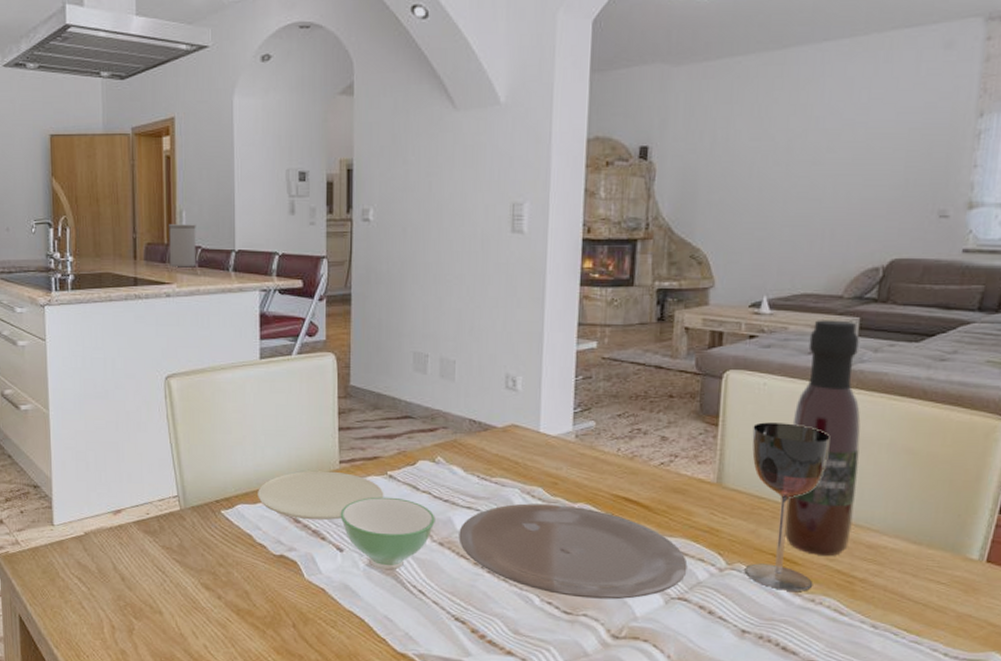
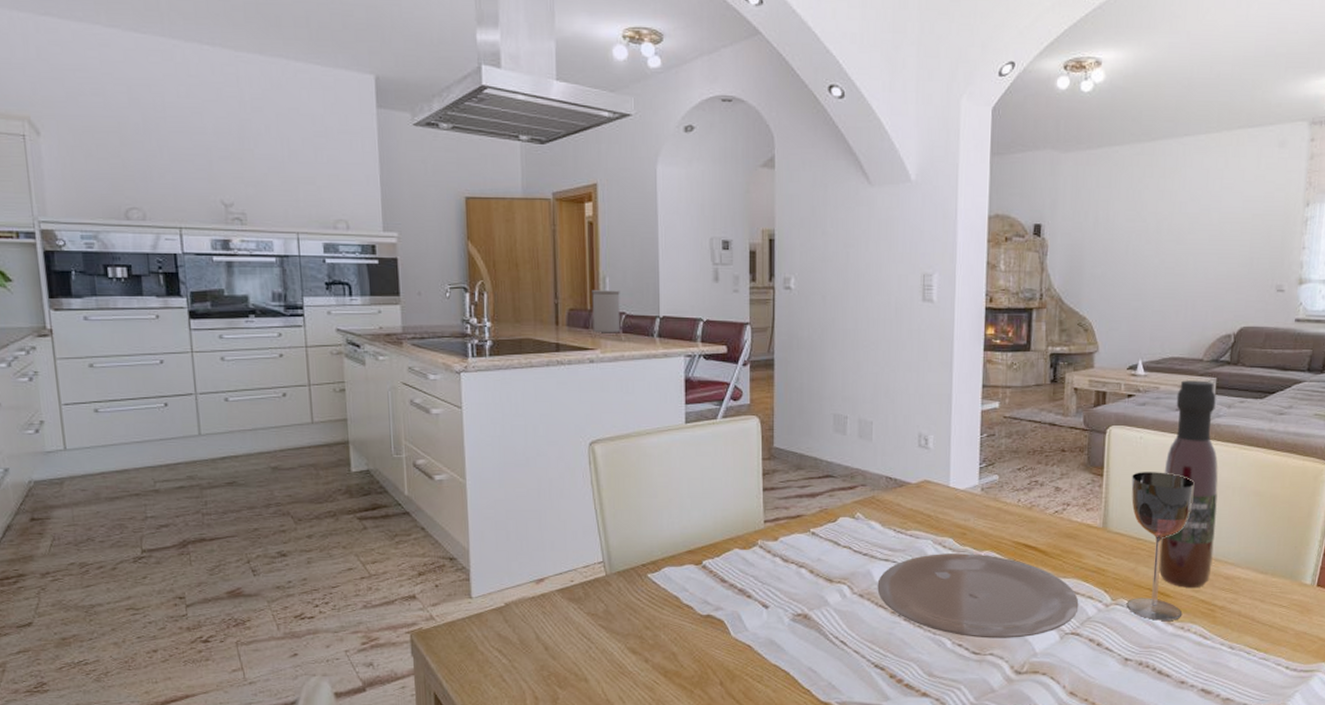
plate: present [258,470,384,521] -> none [684,531,807,579]
bowl: present [340,496,435,570] -> none [765,553,856,624]

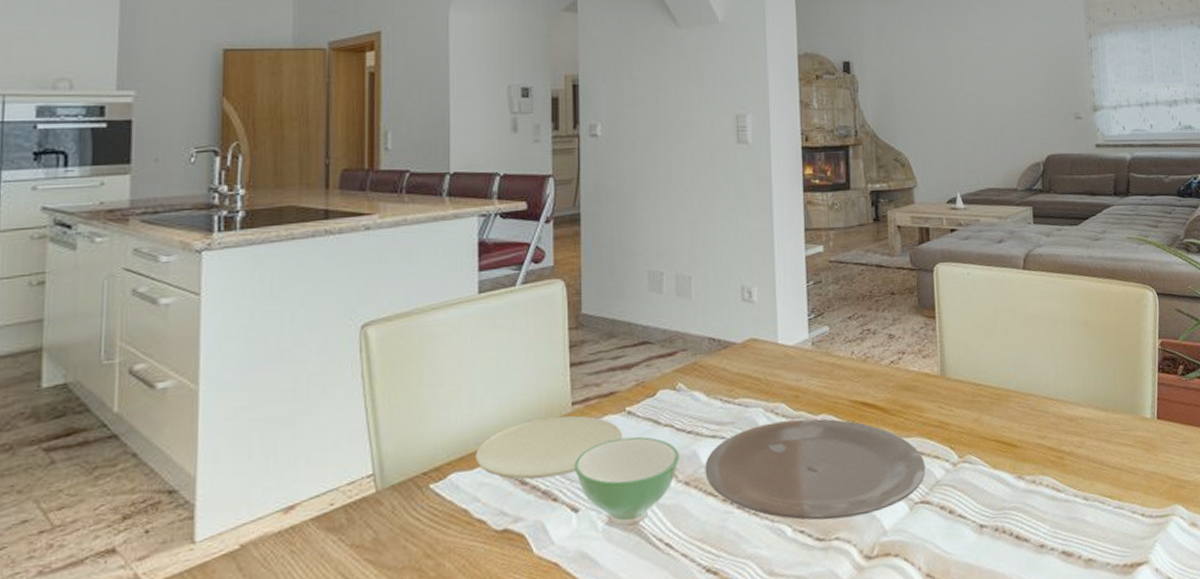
canister: present [592,290,621,333] -> none [370,146,404,196]
plate: none [684,531,807,579] -> present [476,415,623,480]
bowl: none [765,553,856,624] -> present [574,436,679,527]
wineglass: present [1126,472,1195,621] -> none [964,309,1032,476]
wine bottle: present [1158,380,1219,588] -> none [994,210,1054,435]

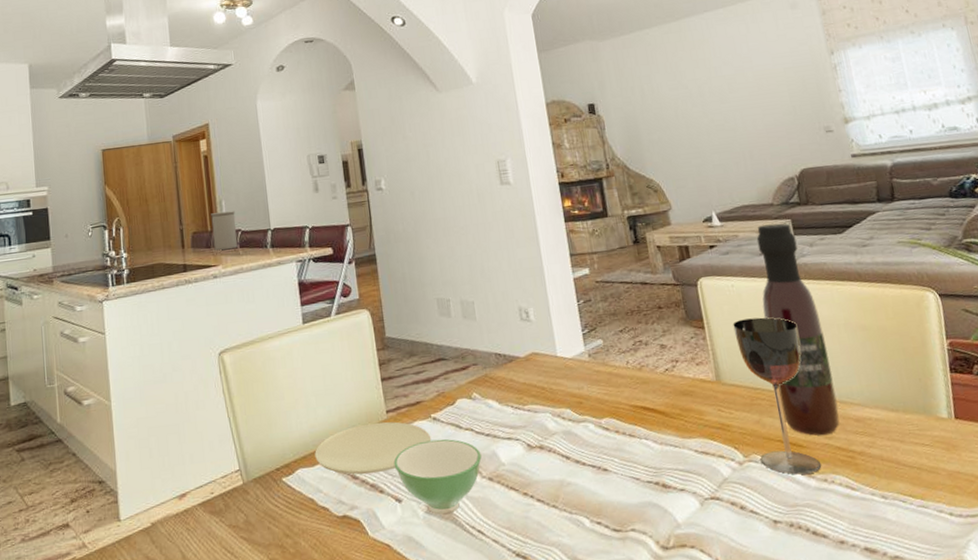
canister: none [370,146,404,196] -> present [211,211,238,251]
plate: present [705,418,926,521] -> none [504,422,712,513]
wineglass: none [964,309,1032,476] -> present [733,317,822,475]
wine bottle: none [994,210,1054,435] -> present [756,223,840,436]

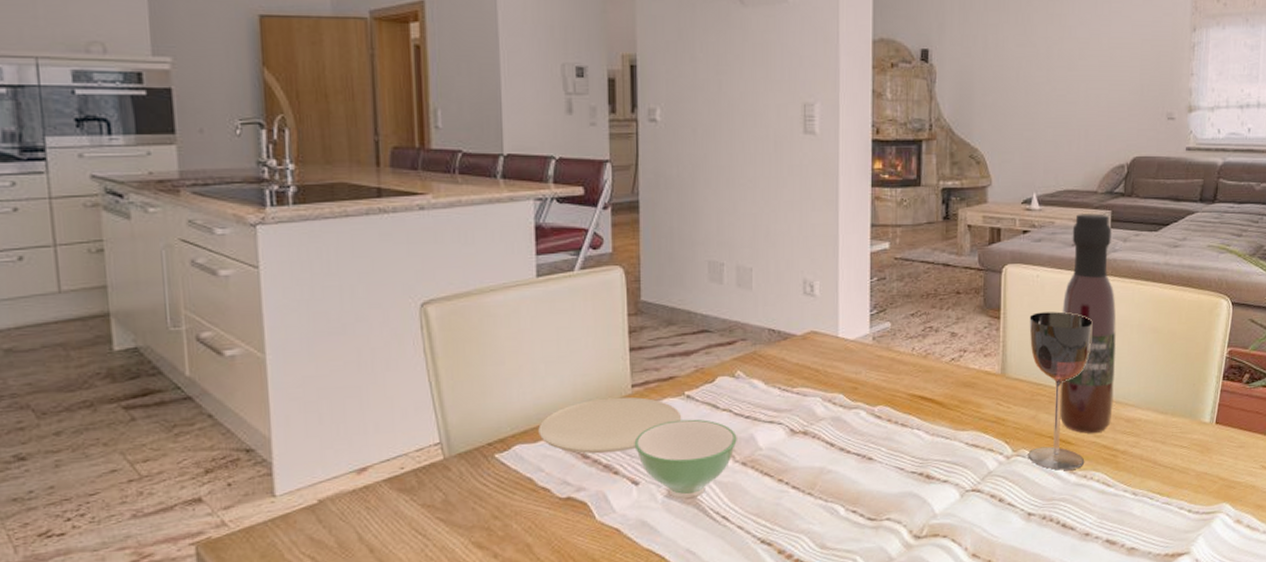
canister: present [211,211,238,251] -> none [420,125,457,175]

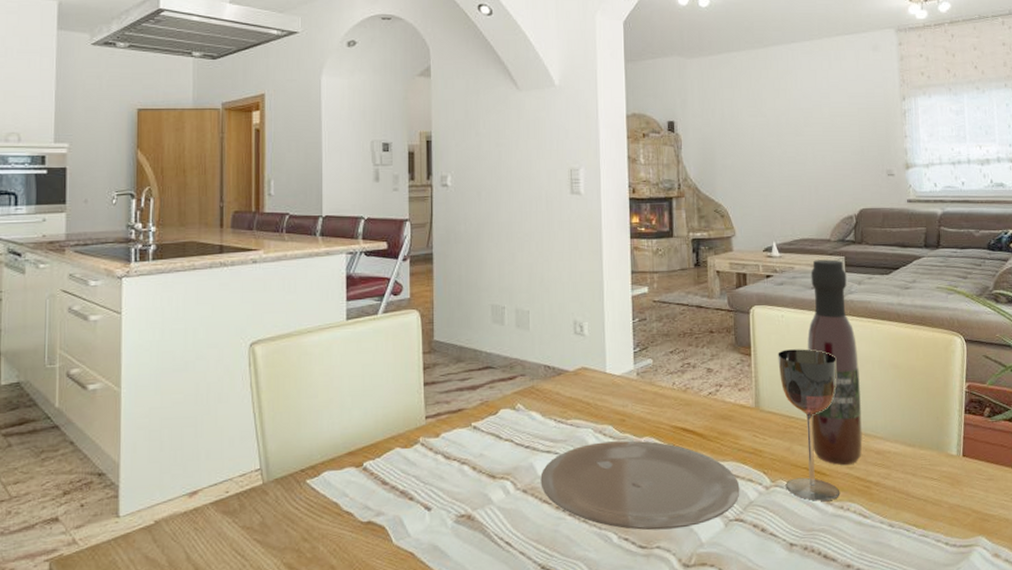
plate: present [538,396,682,454] -> none [344,427,469,481]
bowl: present [634,419,737,500] -> none [427,448,518,525]
plate: none [762,409,979,502] -> present [540,440,740,531]

